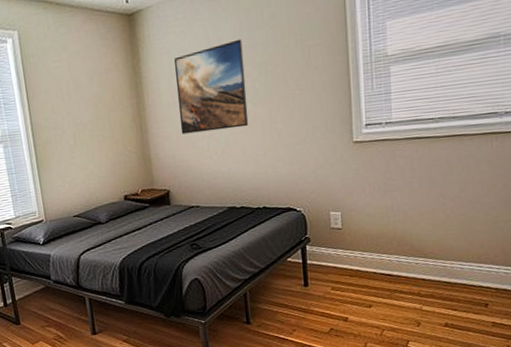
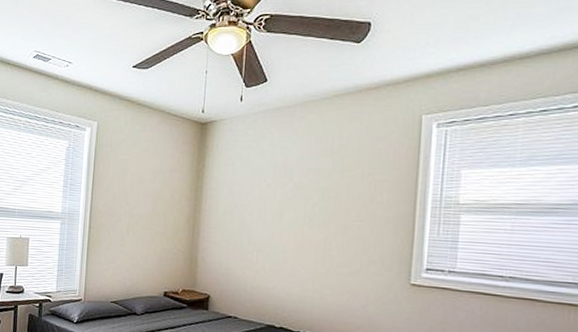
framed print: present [174,39,249,135] -> none [232,162,308,248]

